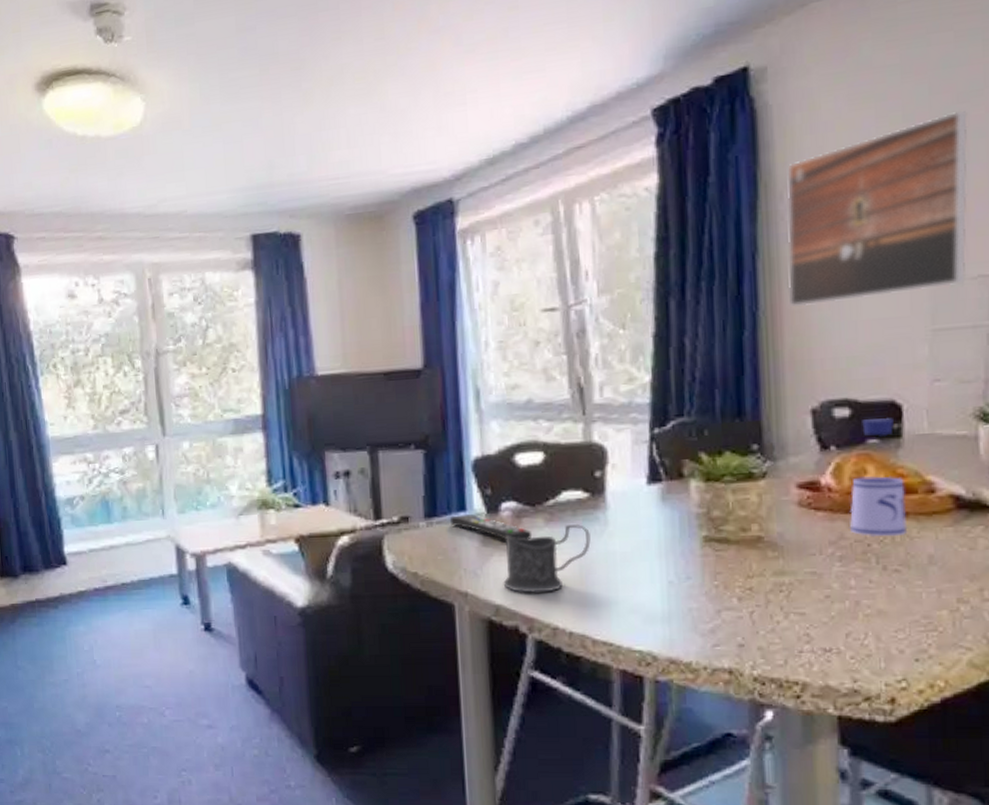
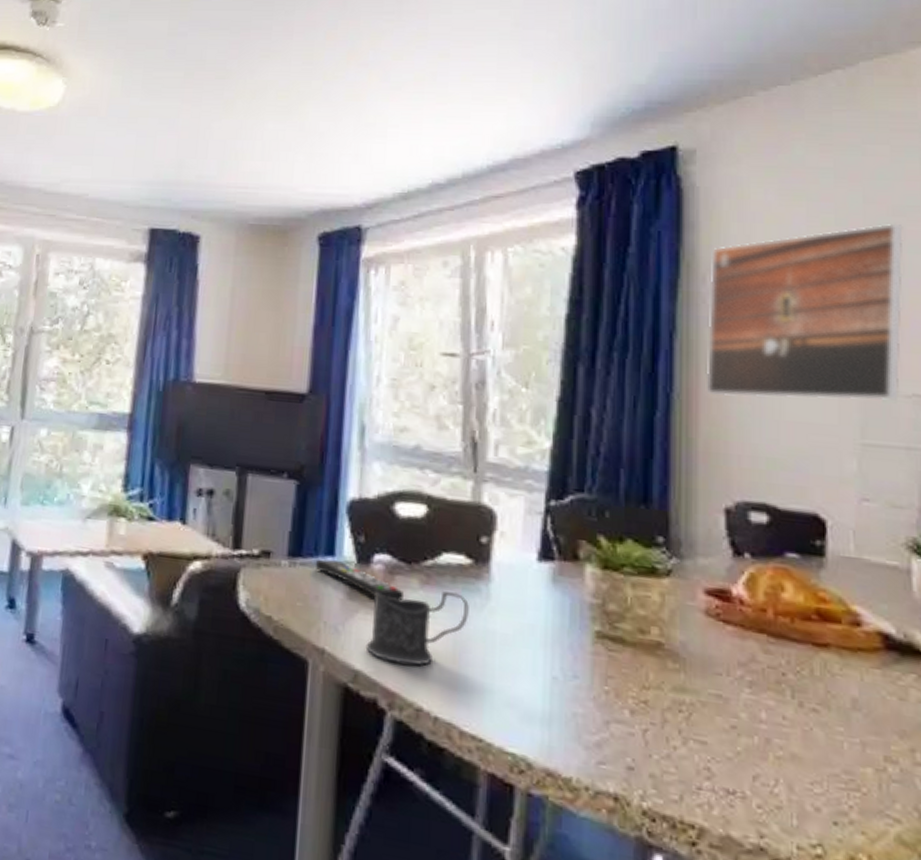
water bottle: present [849,418,908,538] -> none [761,529,829,670]

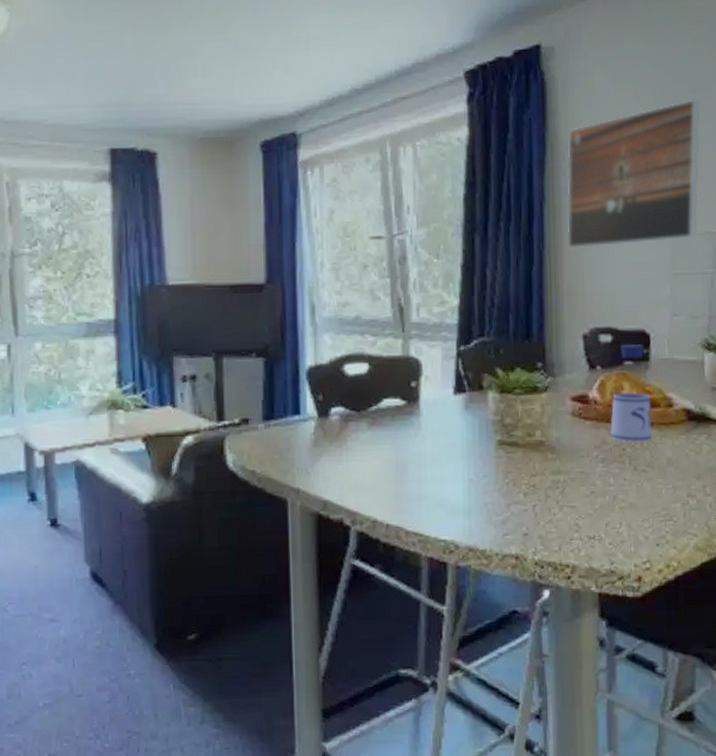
remote control: present [315,559,405,600] -> none [285,418,357,441]
mug: present [365,591,469,666] -> none [331,428,406,490]
water bottle: none [761,529,829,670] -> present [609,344,653,443]

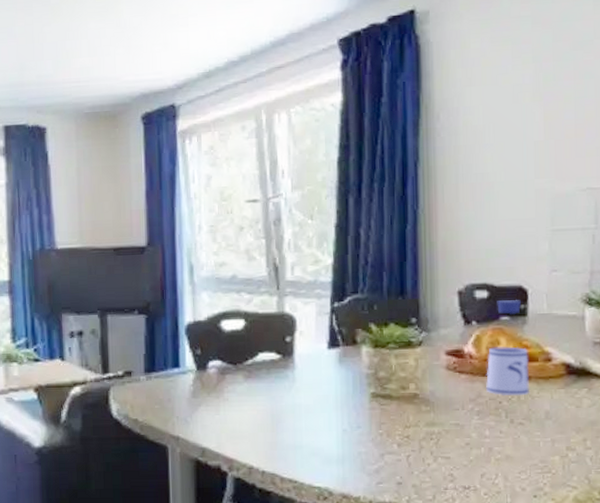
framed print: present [566,99,700,249] -> none [441,55,582,207]

